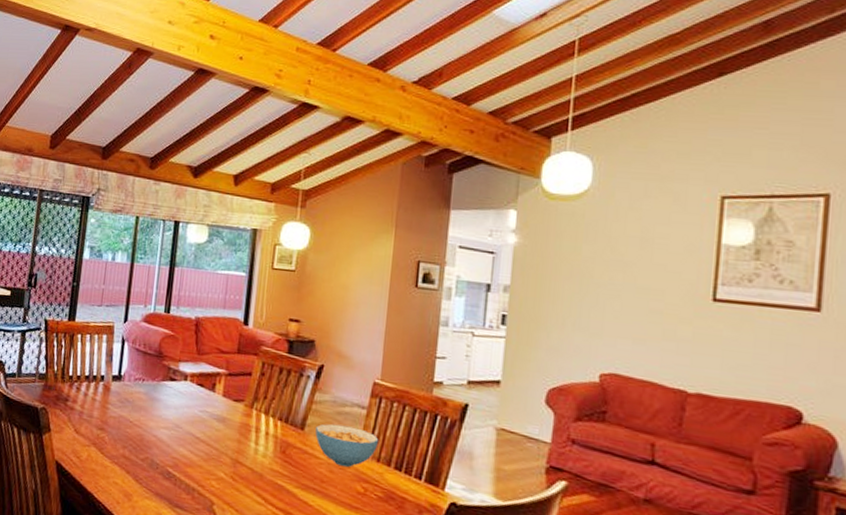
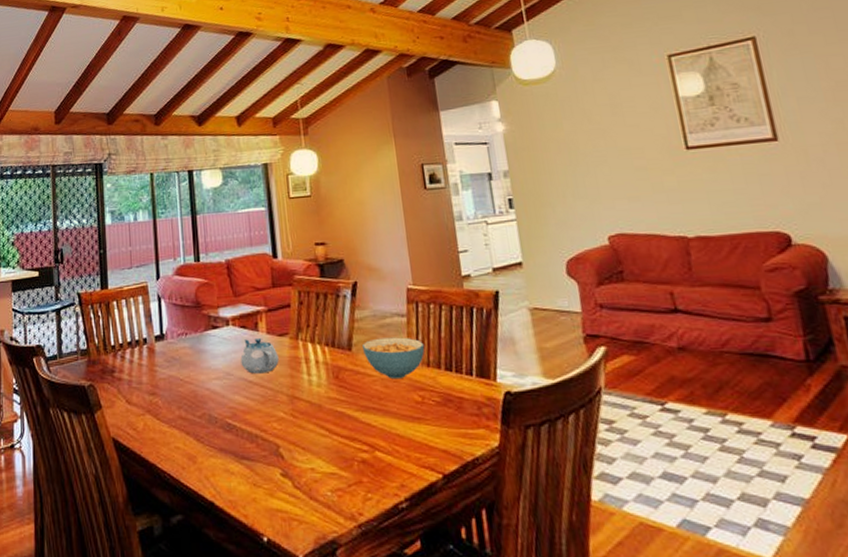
teapot: none [191,397,230,433] -> present [240,337,279,374]

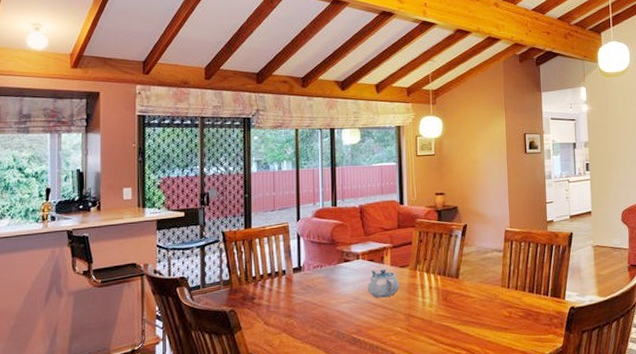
cereal bowl: present [363,337,425,380] -> none [468,267,515,300]

